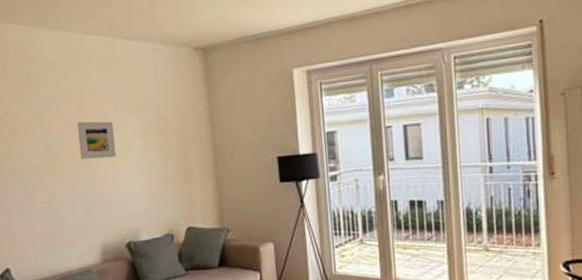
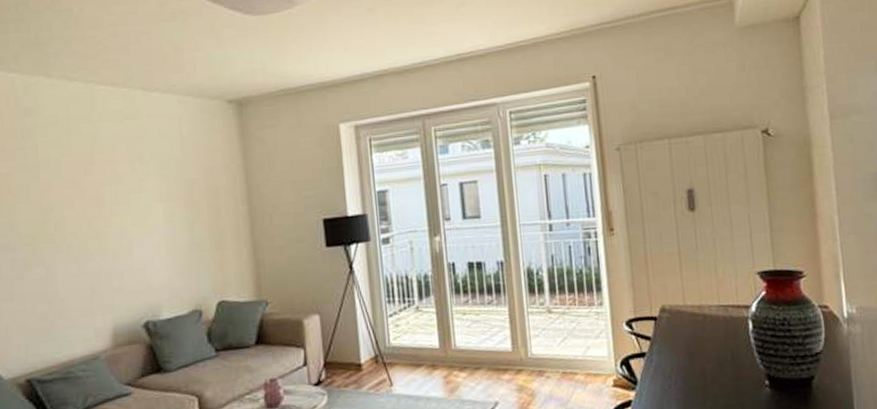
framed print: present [77,121,116,160] -> none [84,183,133,227]

